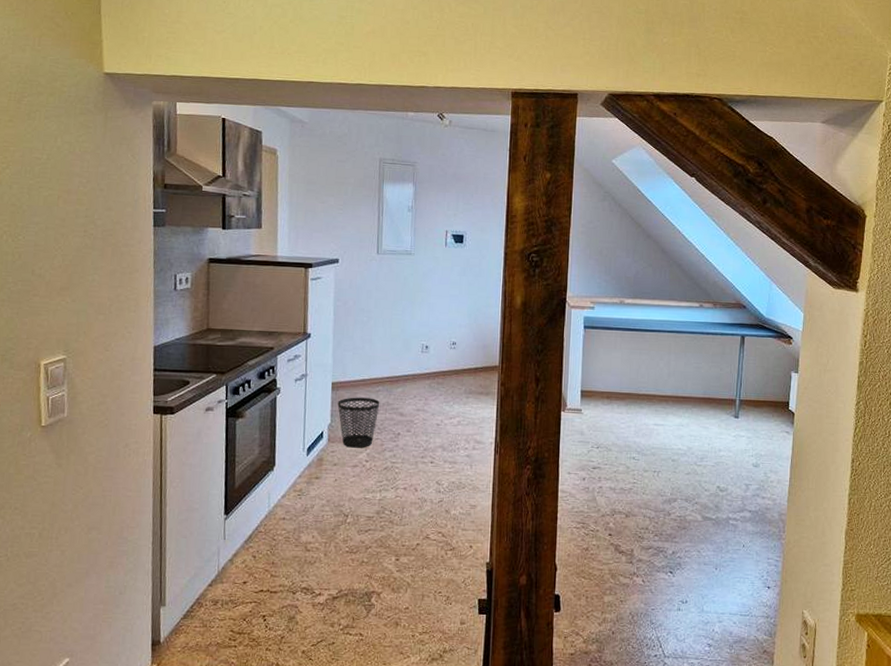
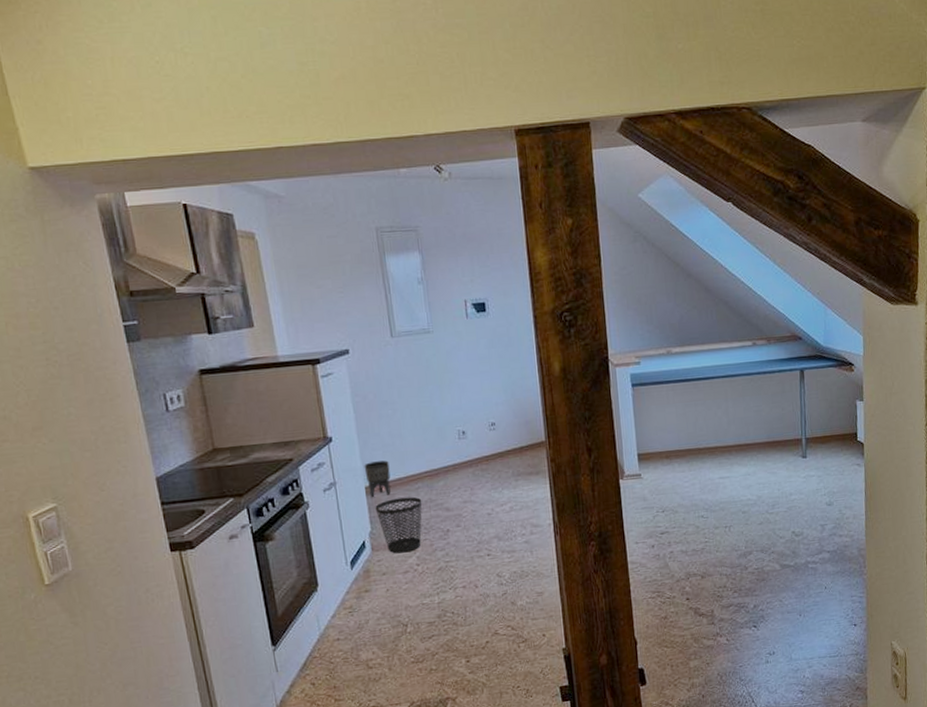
planter: none [334,361,357,393] -> present [364,460,391,497]

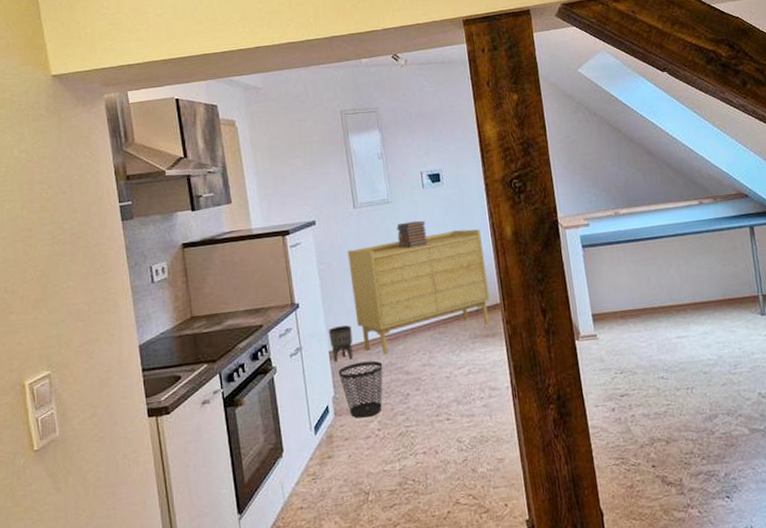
sideboard: none [384,364,535,491] -> present [347,229,490,355]
book stack: none [438,353,471,383] -> present [396,220,428,249]

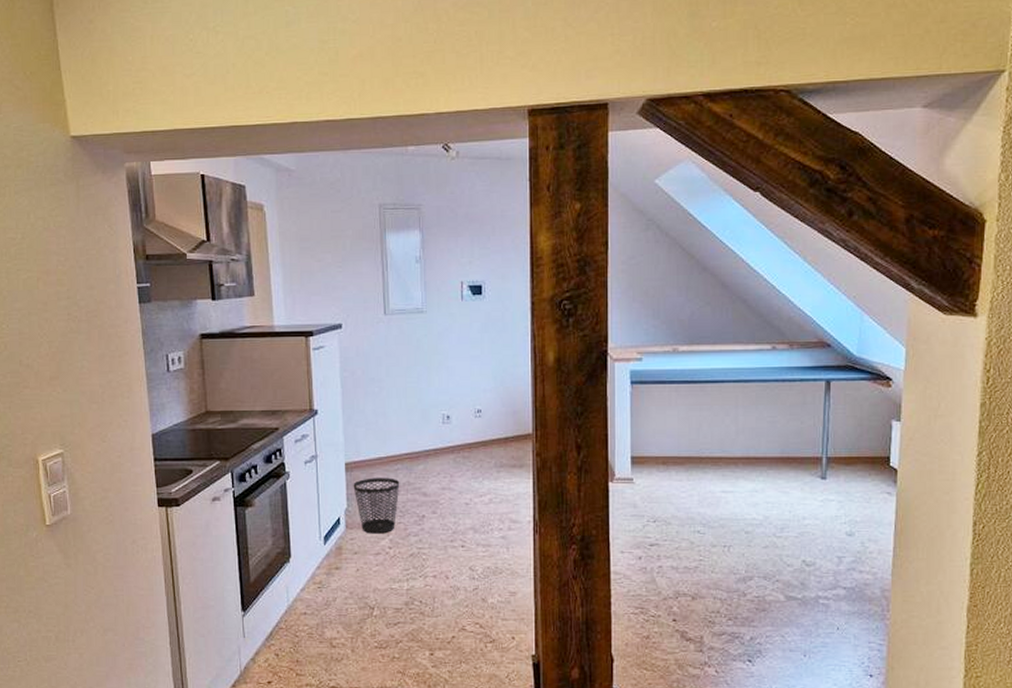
planter: present [328,325,353,361] -> none [346,438,371,474]
sideboard: present [347,229,490,355] -> none [373,349,522,474]
book stack: present [396,220,428,249] -> none [429,335,461,365]

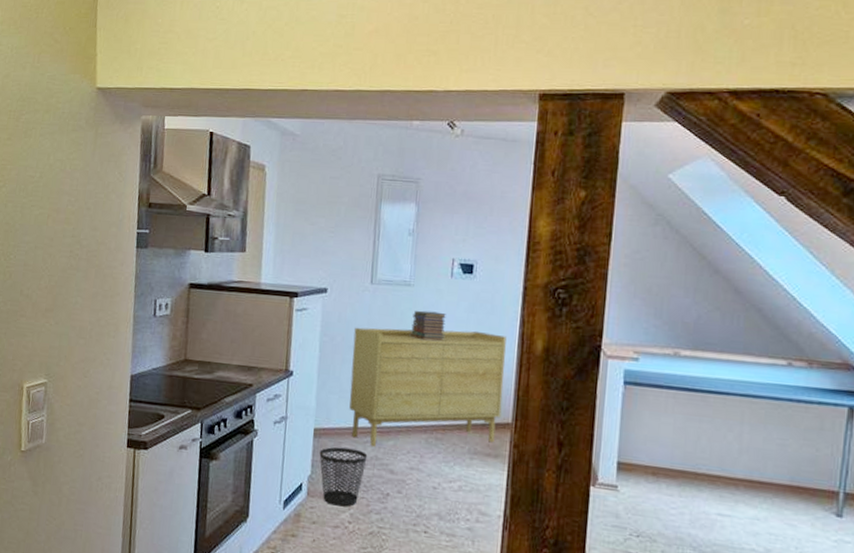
sideboard: none [373,349,522,474] -> present [349,327,507,448]
book stack: none [429,335,461,365] -> present [411,310,446,342]

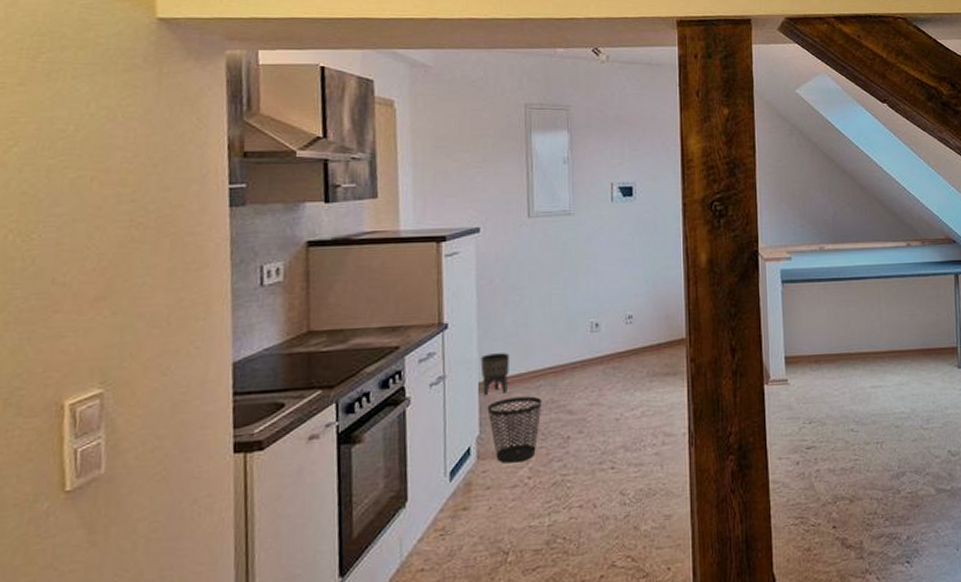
planter: none [317,404,343,442] -> present [480,353,509,395]
sideboard: present [349,327,507,448] -> none [514,252,675,390]
book stack: present [411,310,446,342] -> none [576,238,611,269]

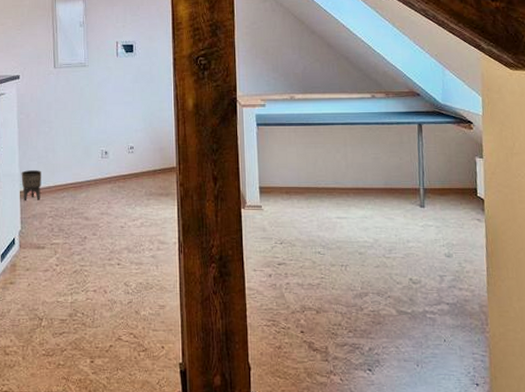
wastebasket: present [487,396,542,463] -> none [26,204,66,253]

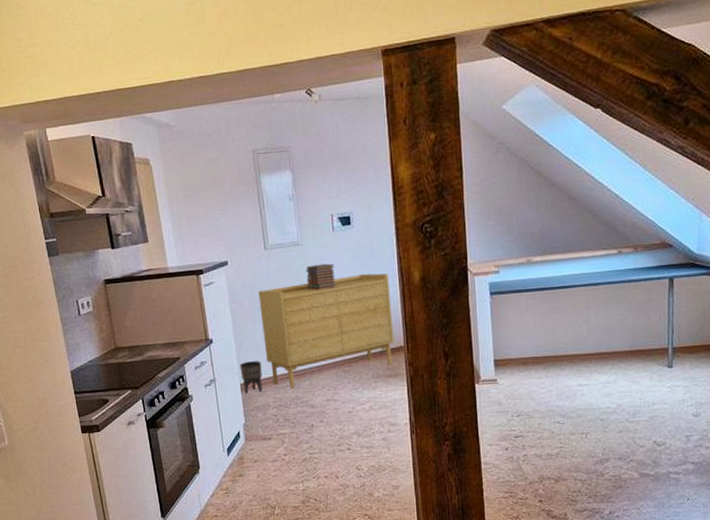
sideboard: none [45,97,167,200] -> present [258,273,394,390]
book stack: none [90,85,116,109] -> present [306,263,336,291]

